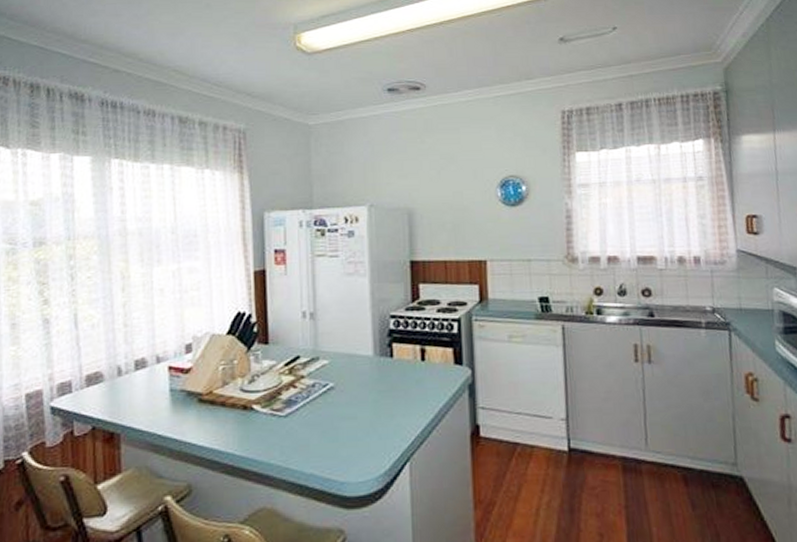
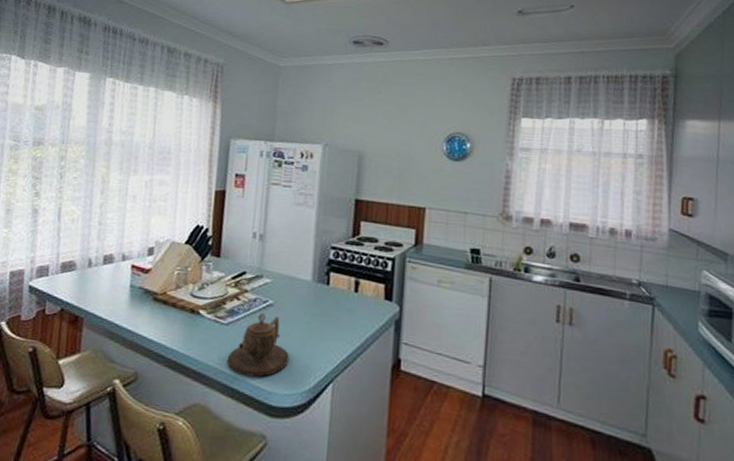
teapot: none [290,398,360,470] -> present [226,313,290,378]

